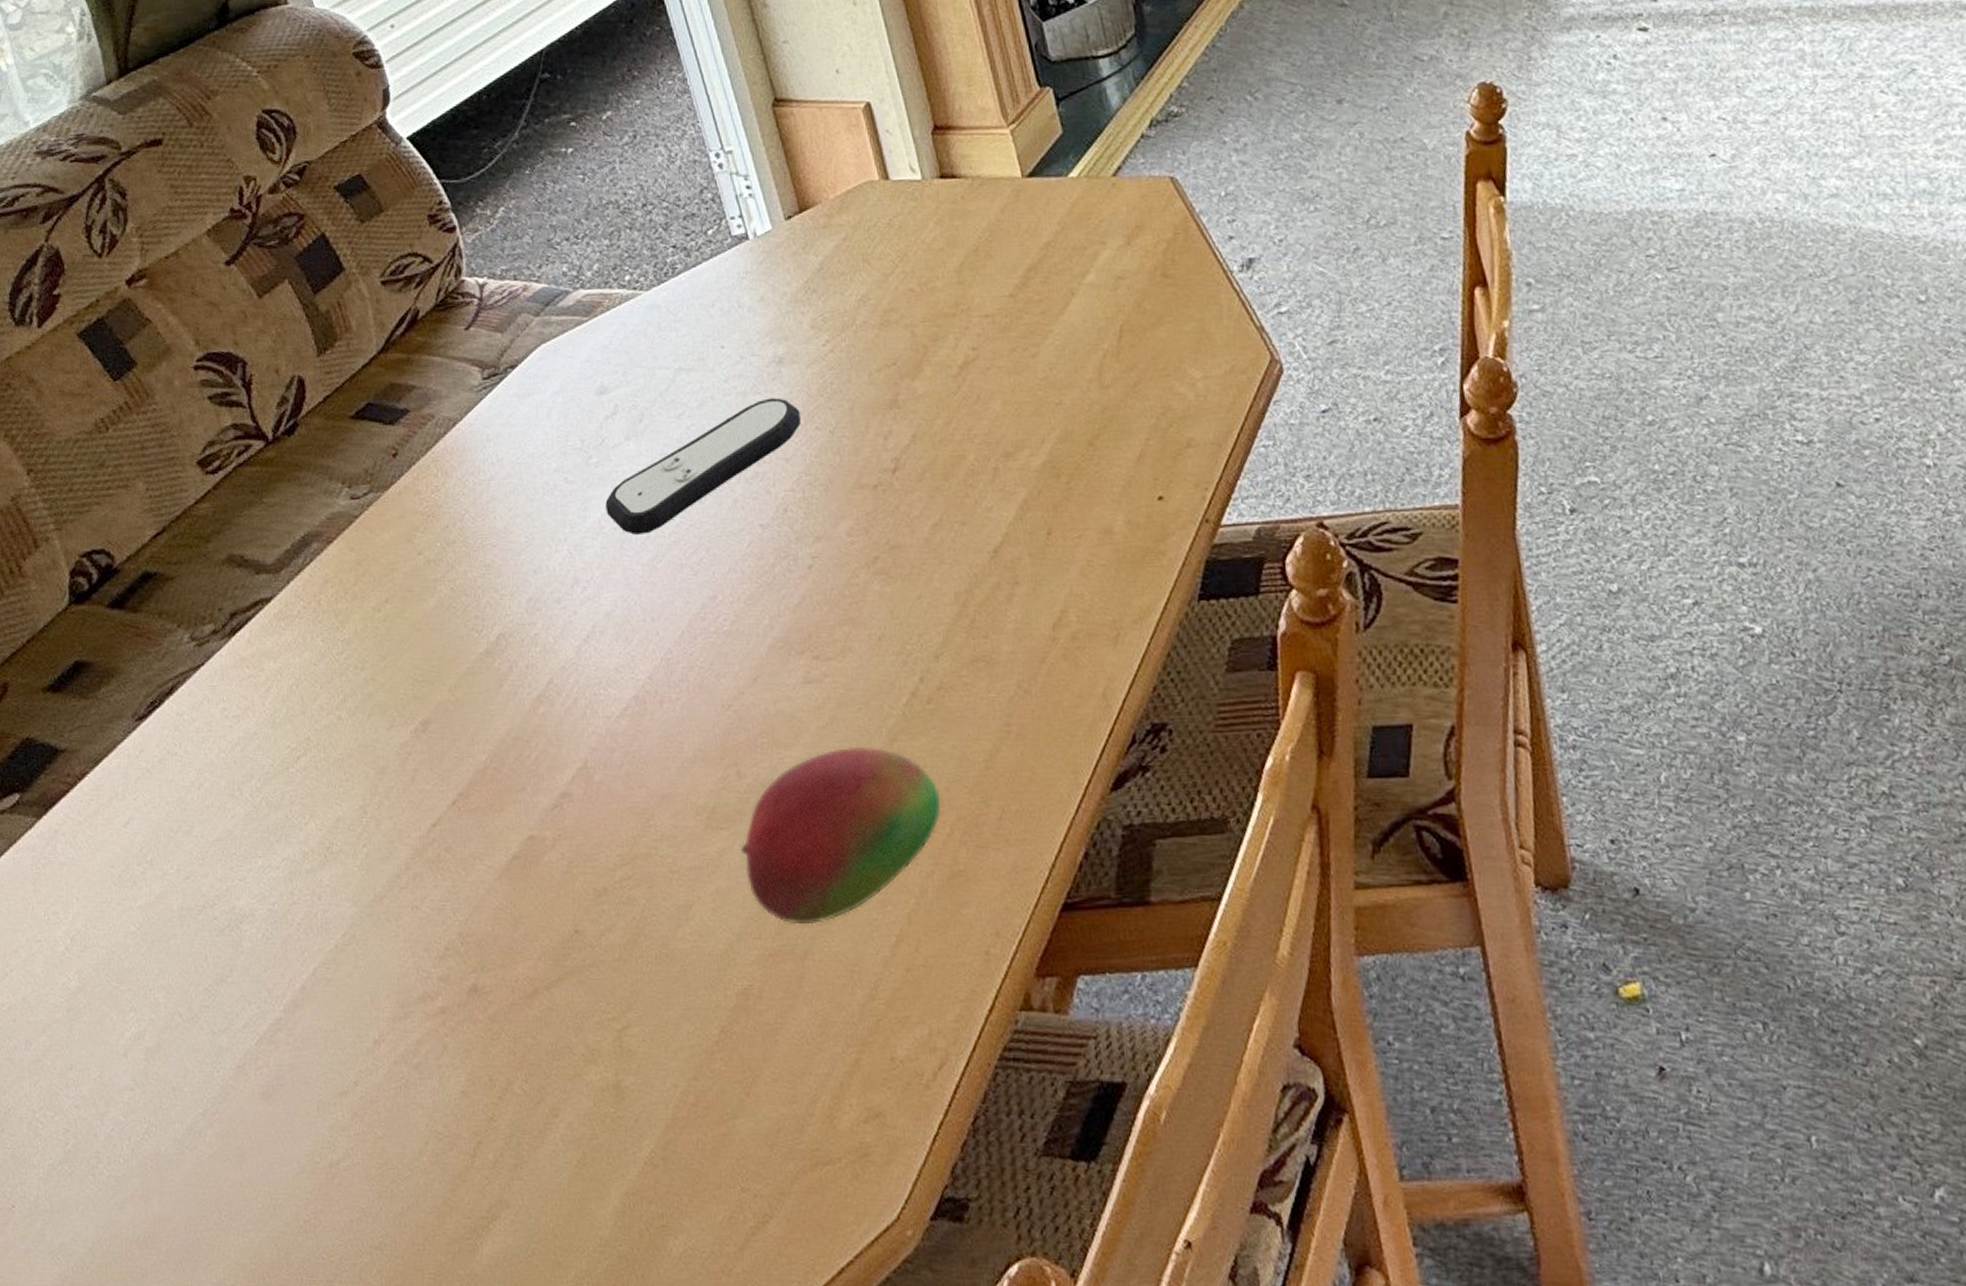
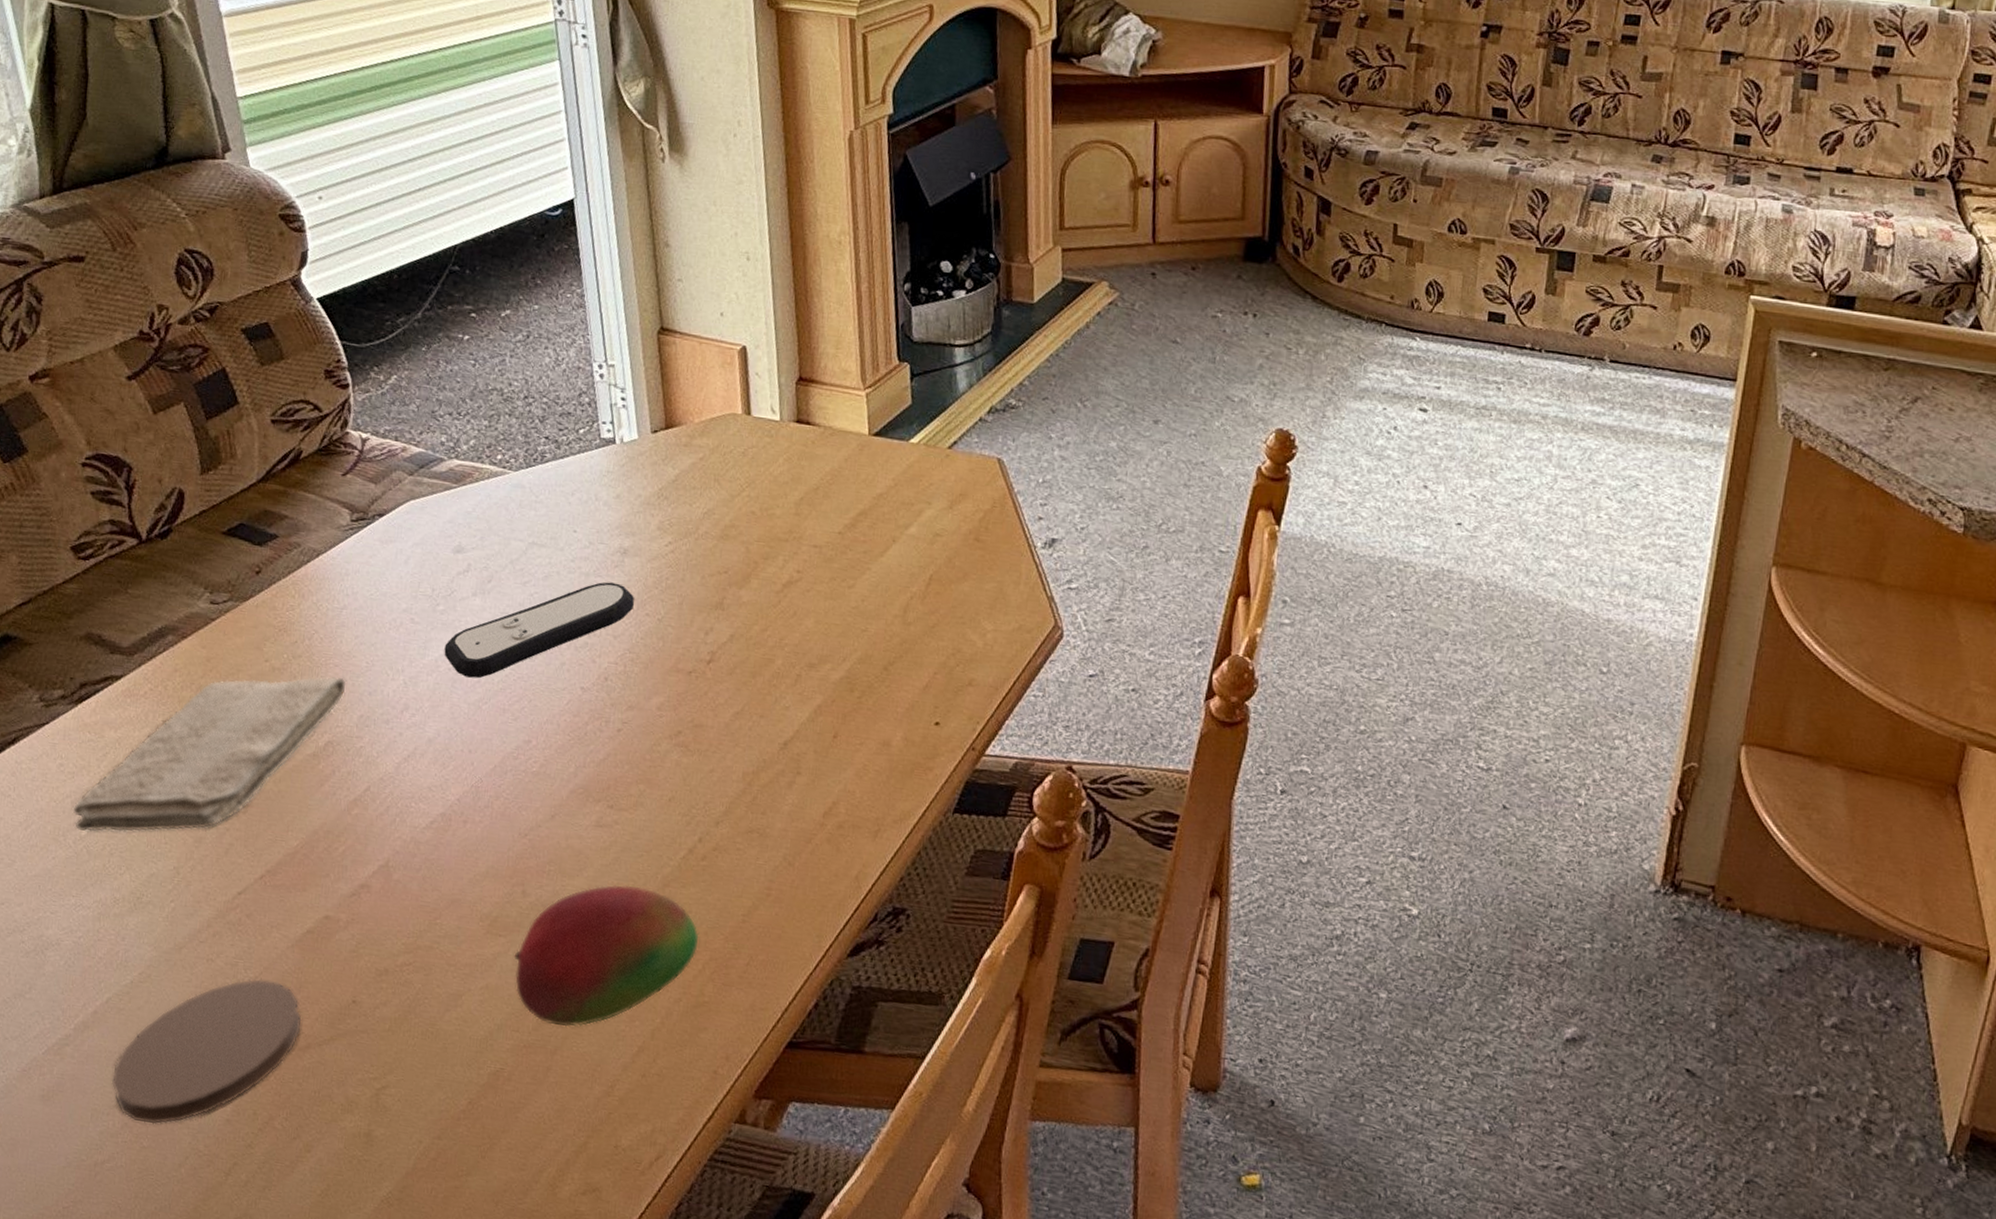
washcloth: none [243,558,509,782] -> present [72,676,347,832]
coaster: none [332,922,525,1109] -> present [111,979,302,1125]

